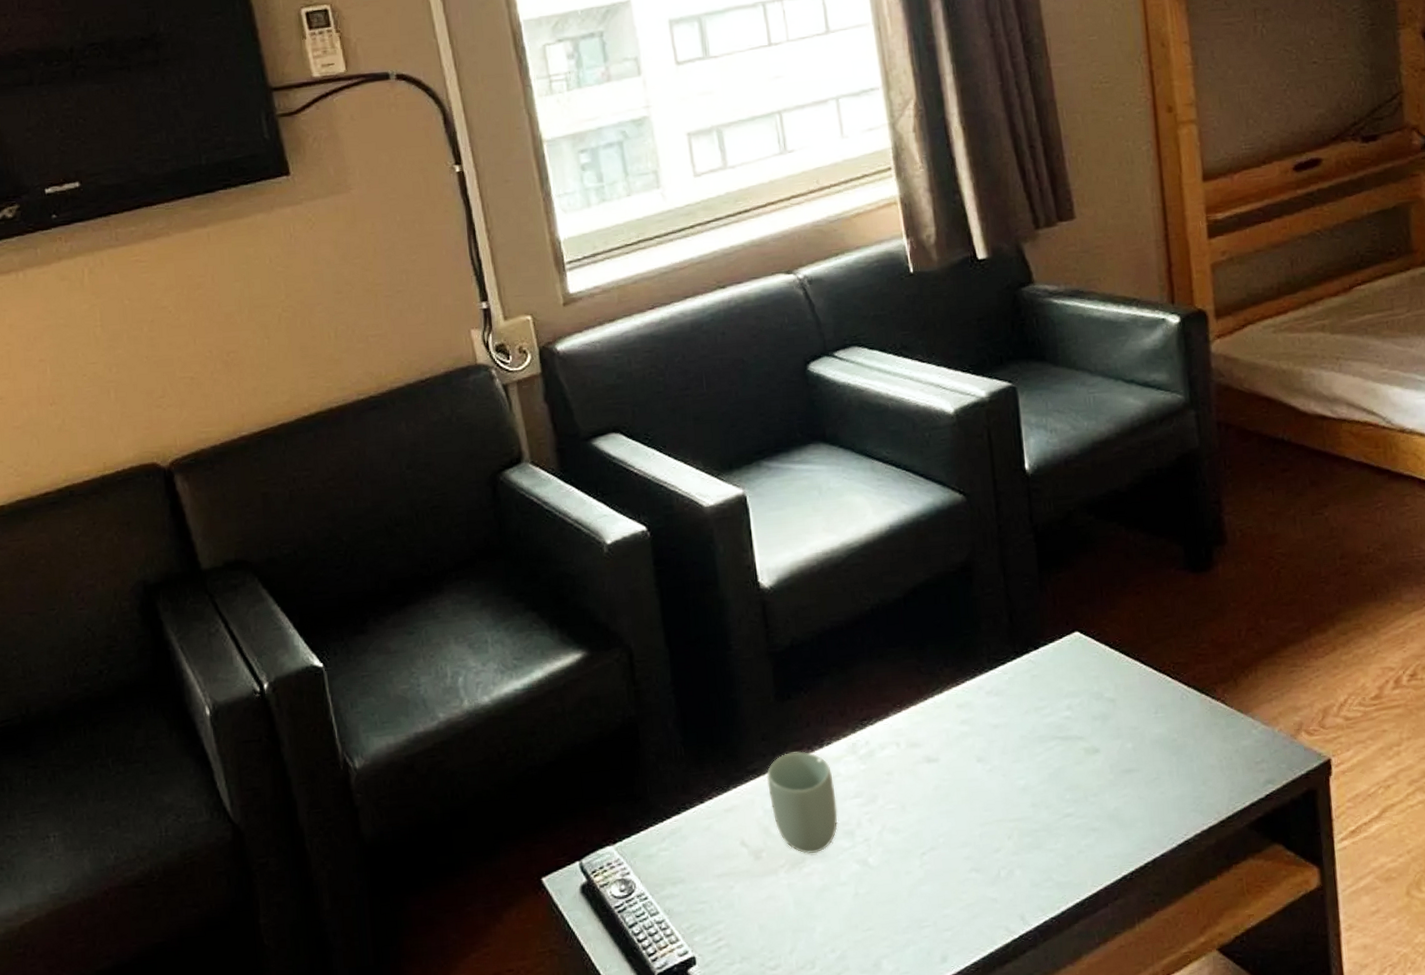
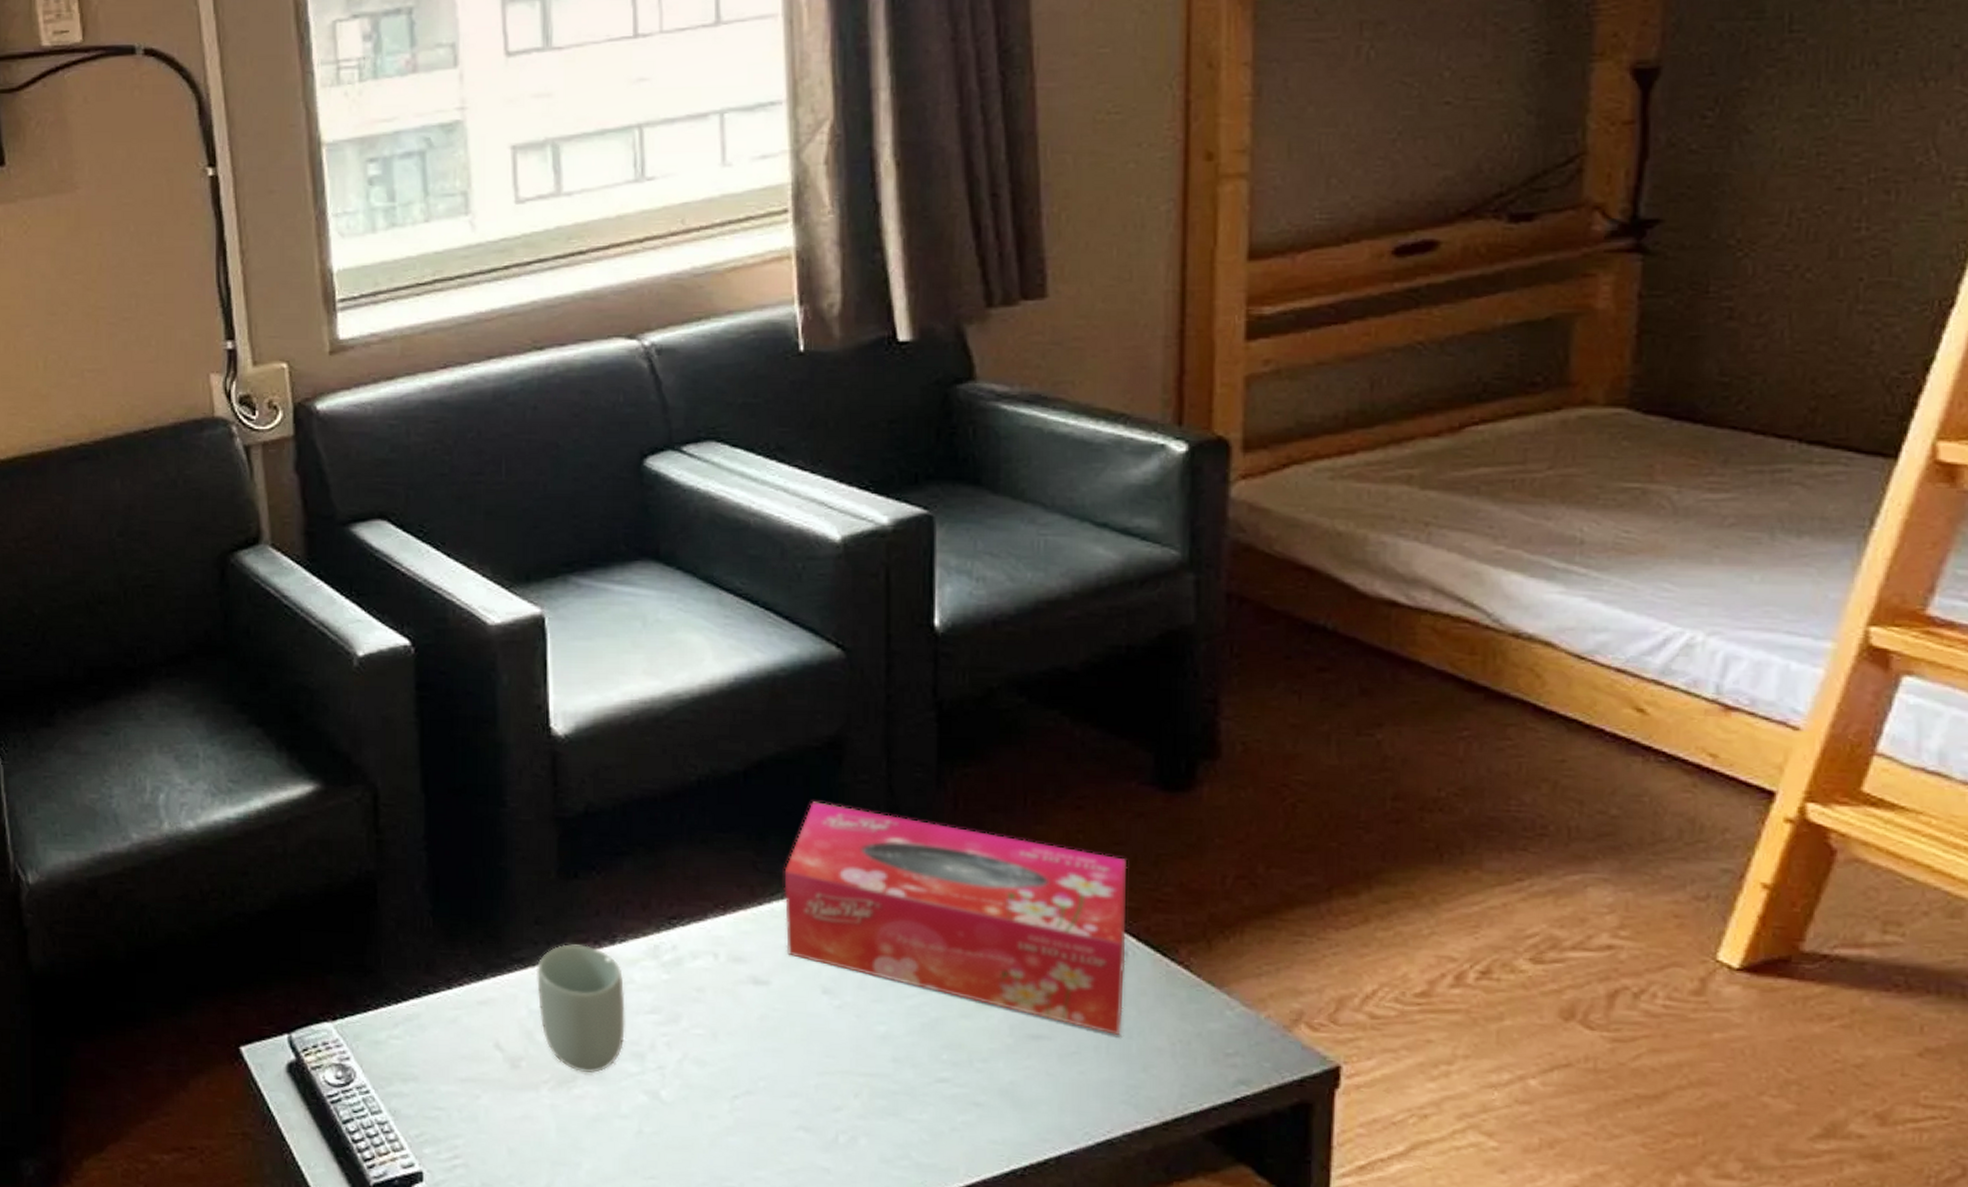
tissue box: none [940,614,1185,761] -> present [784,801,1128,1036]

